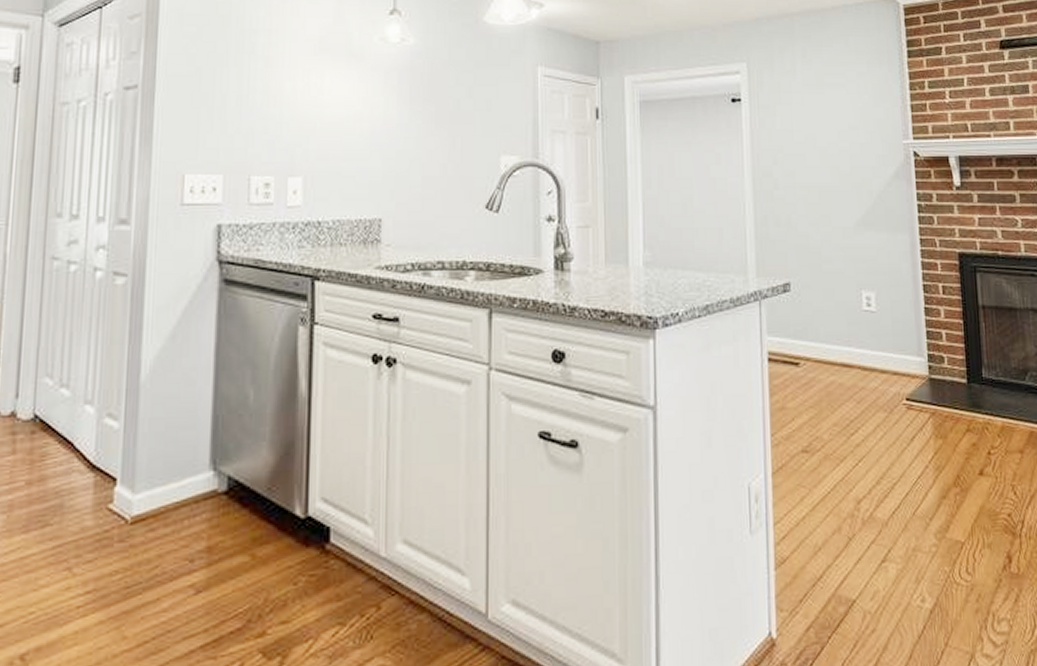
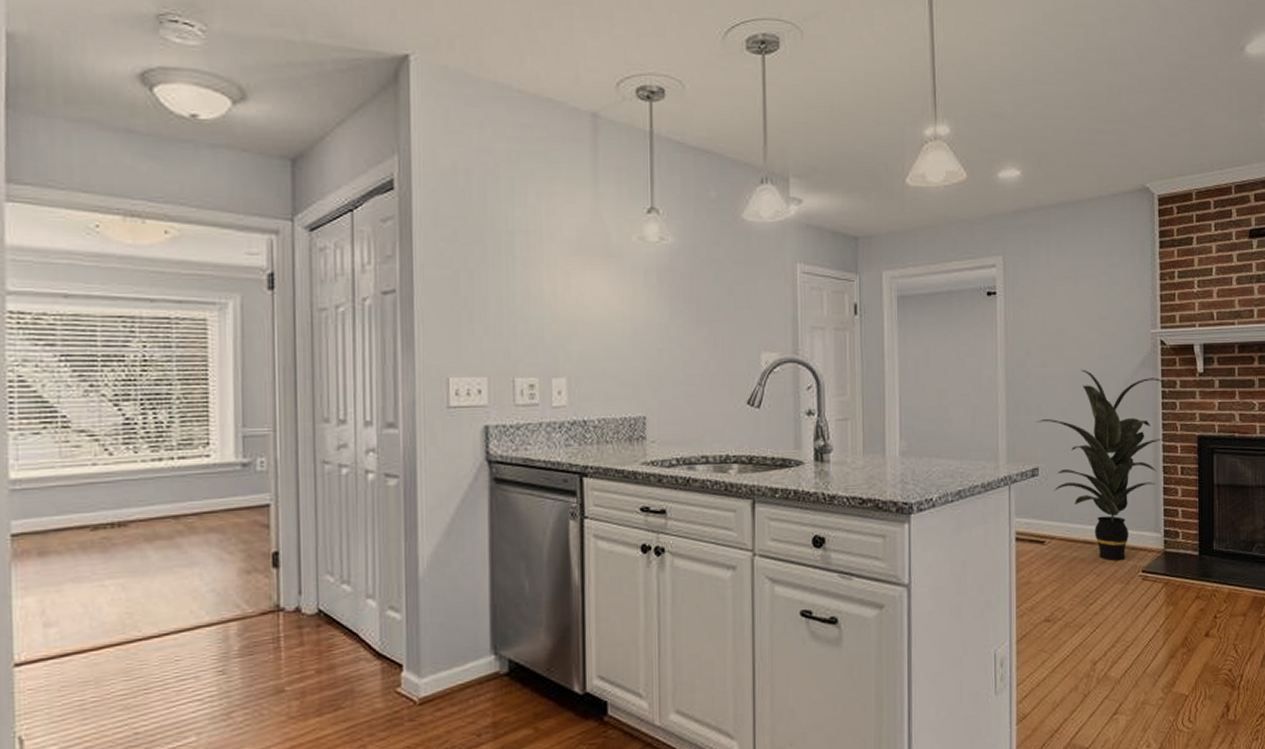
indoor plant: none [787,180,922,387] -> present [1037,369,1165,561]

